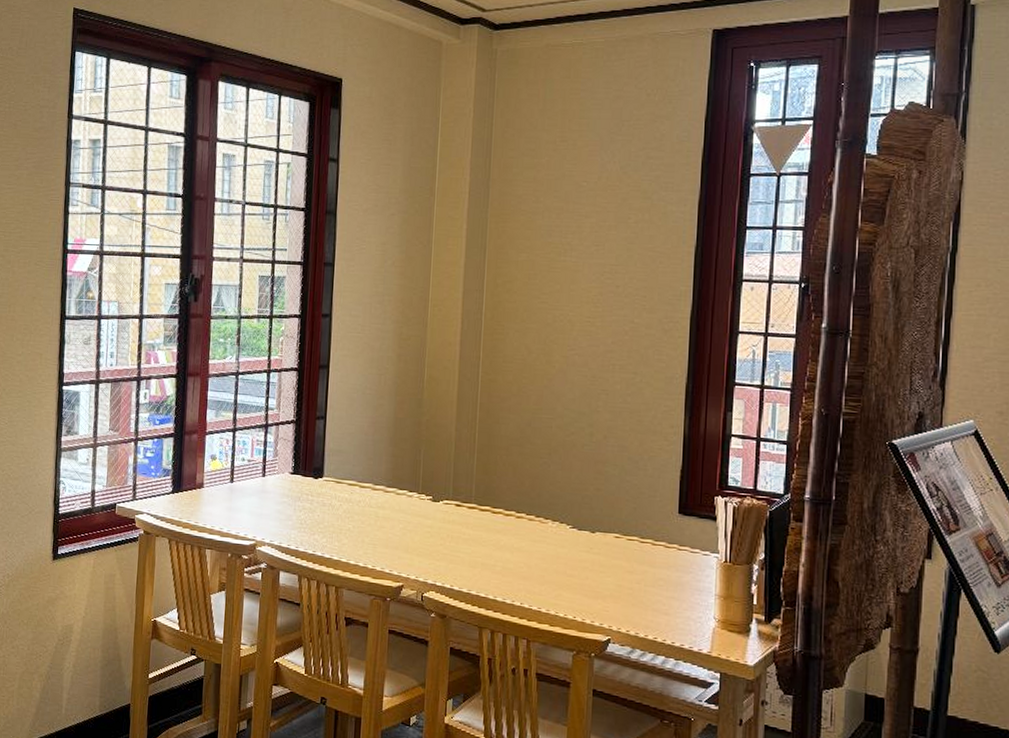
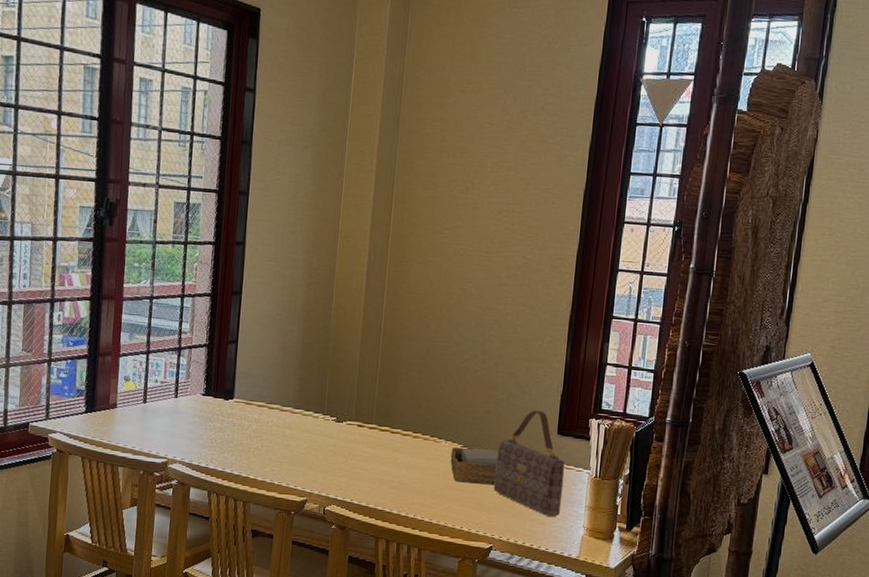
napkin holder: none [559,528,613,571] -> present [450,447,499,486]
handbag: none [608,487,690,606] -> present [493,410,566,517]

